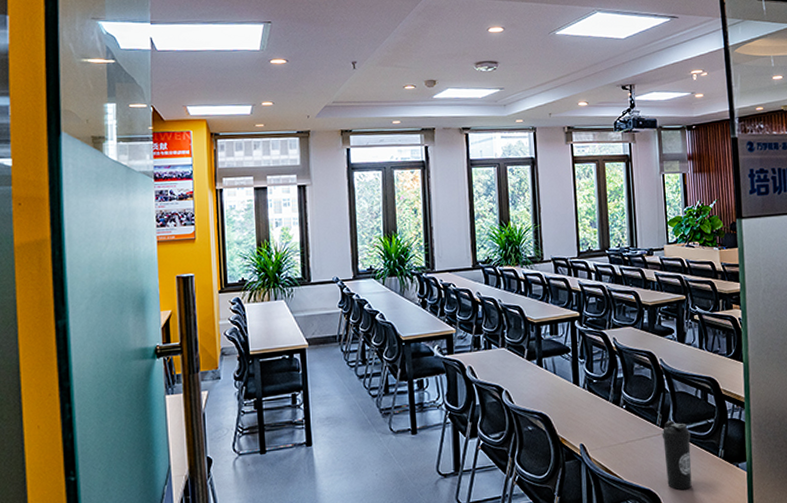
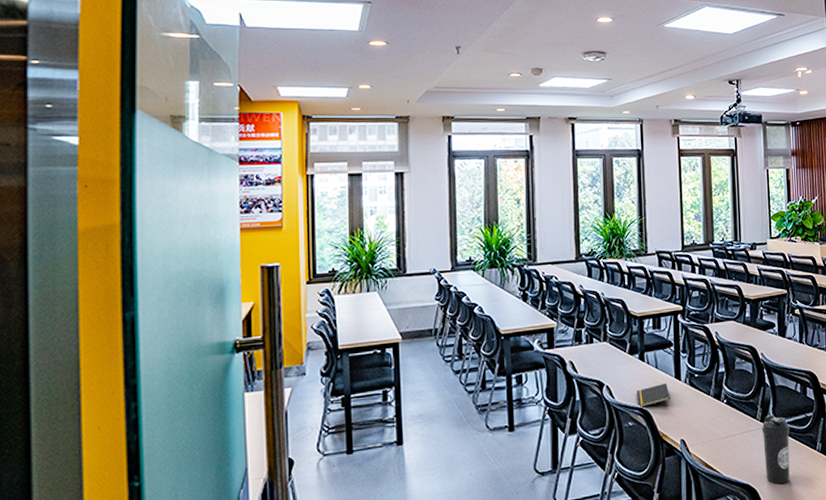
notepad: none [535,389,569,413] -> present [637,383,671,408]

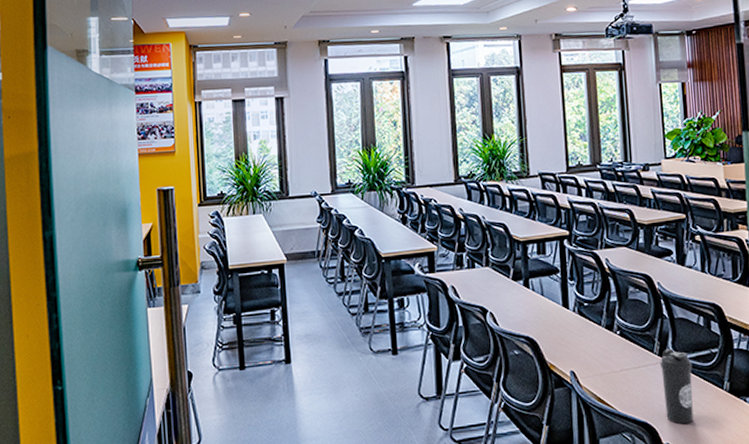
notepad: present [637,383,671,408] -> none [522,312,558,336]

